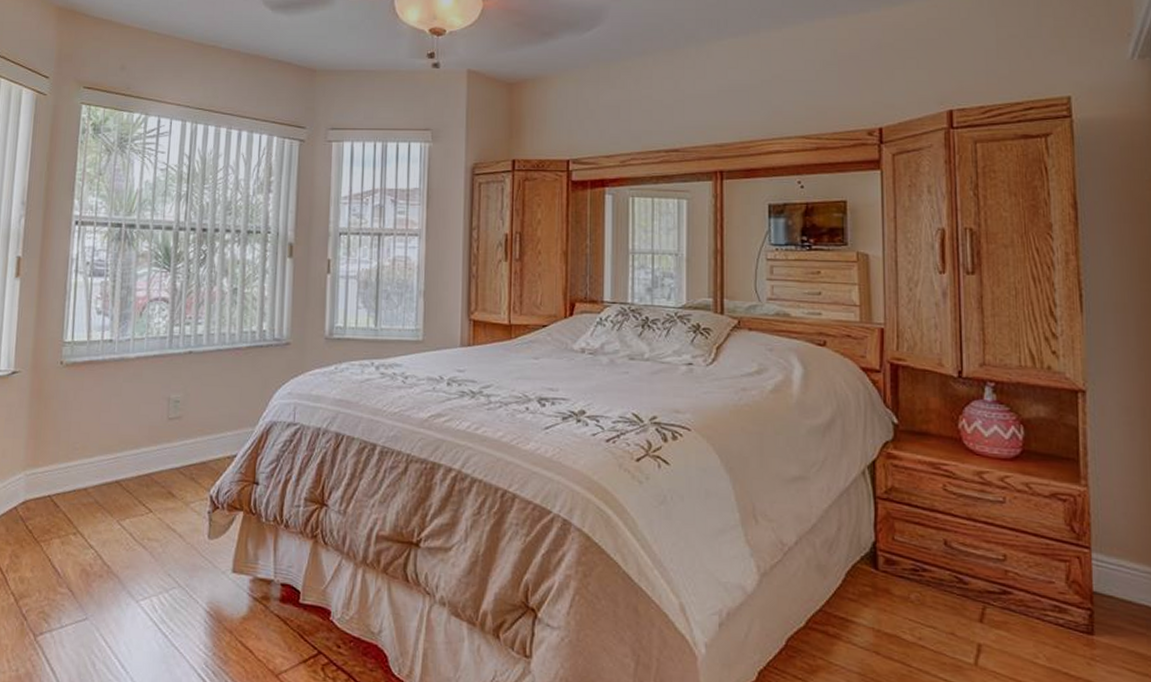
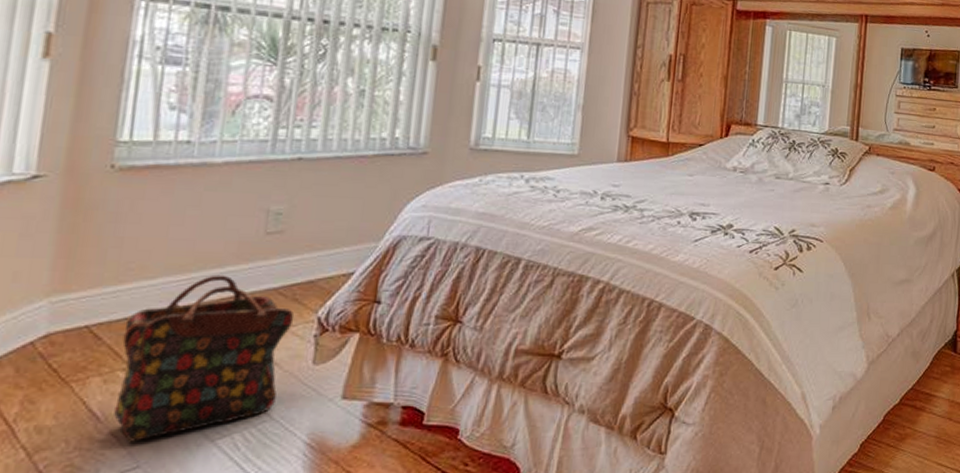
backpack: none [69,455,192,597] -> present [114,274,295,442]

